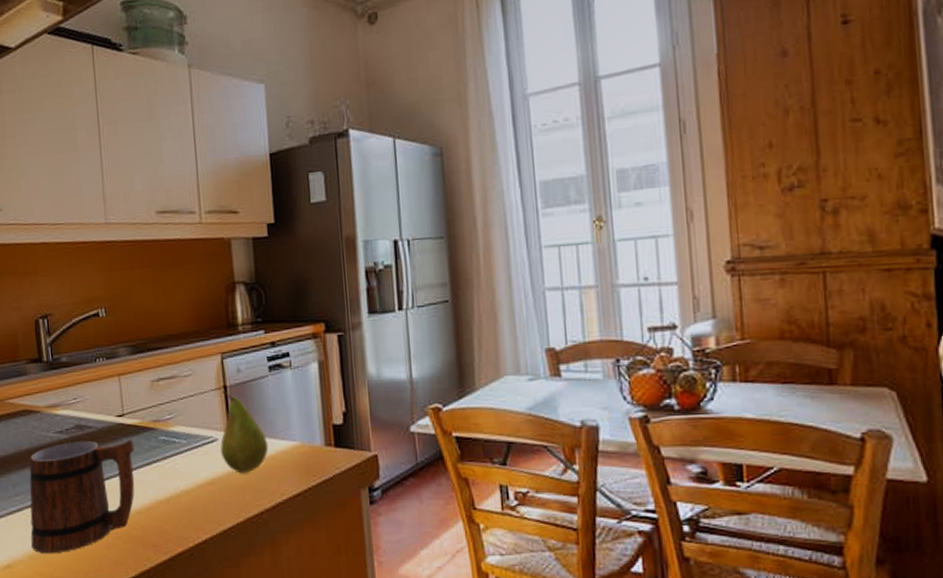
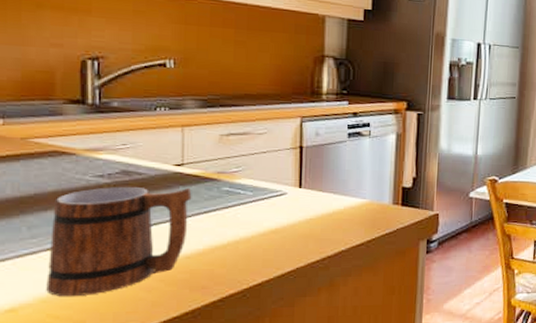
fruit: present [220,390,269,474] -> none [289,150,339,225]

